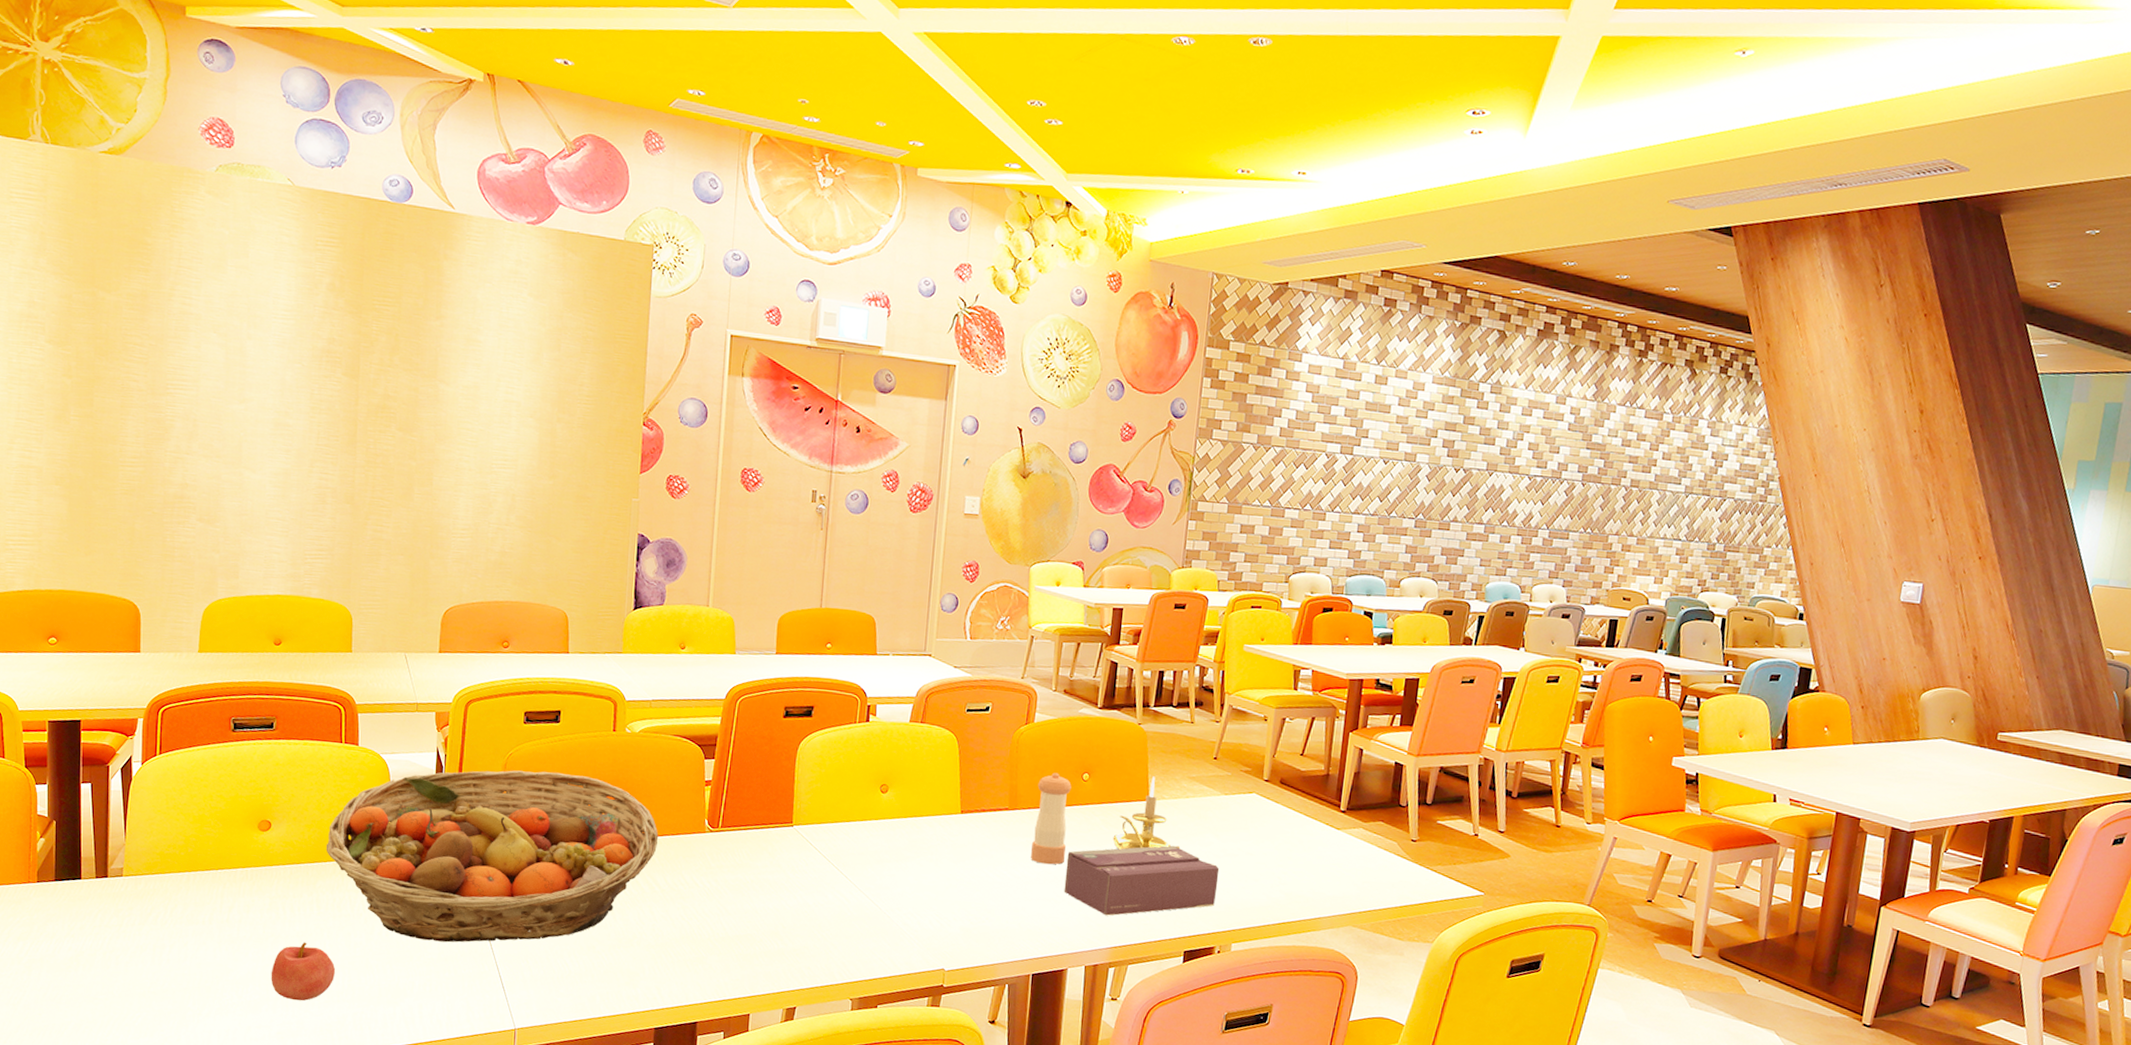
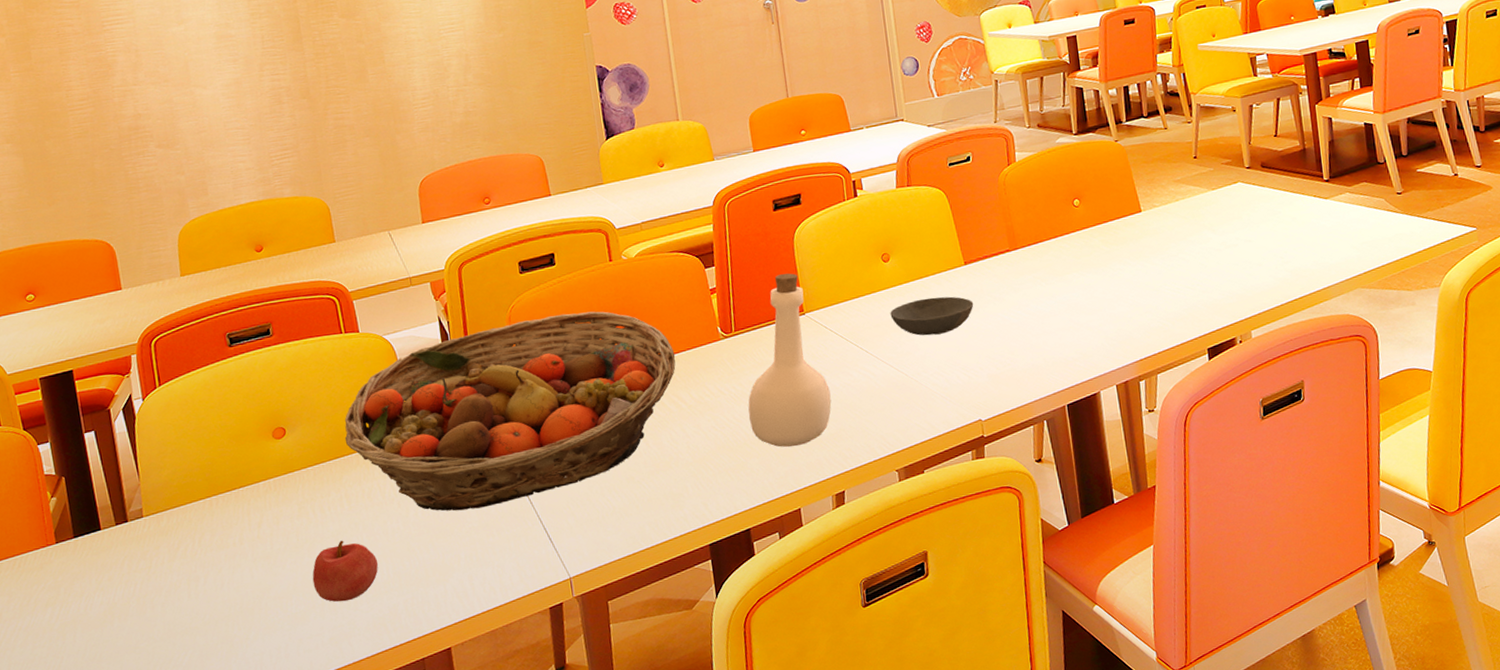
bottle: none [718,782,802,953] -> present [748,273,832,447]
bowl: none [877,837,962,877] -> present [890,296,974,336]
pepper shaker: present [1031,772,1072,865] -> none [1032,205,1074,296]
tissue box: present [1063,845,1220,916] -> none [1075,249,1226,332]
candle holder: present [1112,776,1181,850] -> none [1115,187,1182,265]

